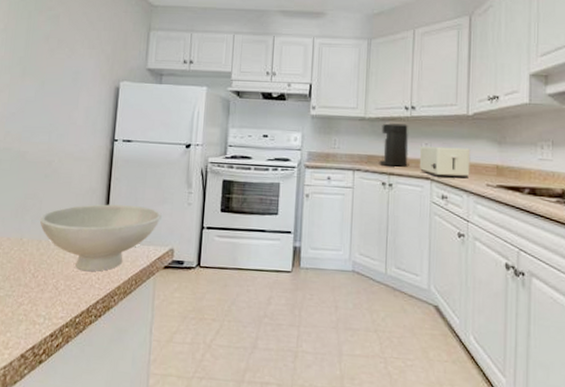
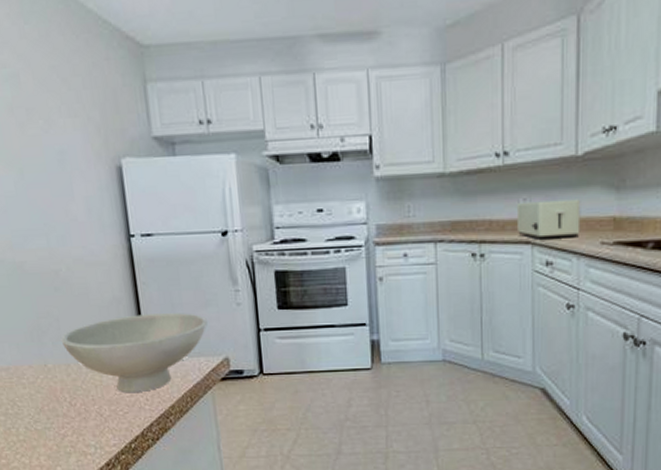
coffee maker: present [379,123,408,167] -> none [466,176,501,233]

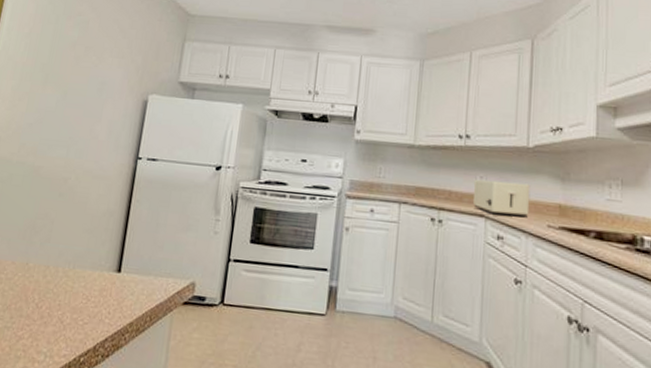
bowl: present [60,313,208,392] -> none [49,228,185,305]

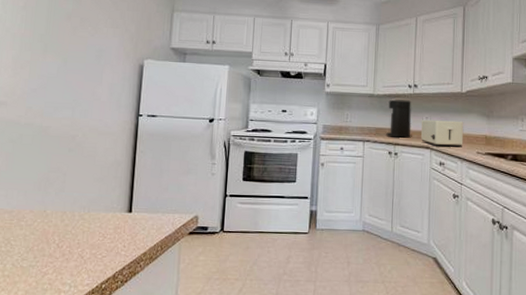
coffee maker: none [428,152,462,202] -> present [386,99,411,138]

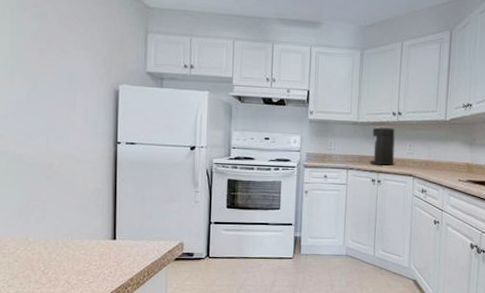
toaster: present [420,119,464,147] -> none [404,147,447,175]

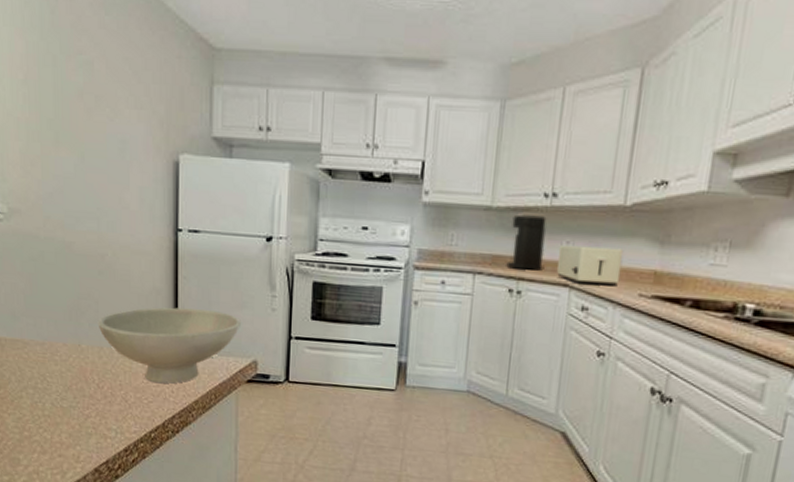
bowl: none [44,204,170,266] -> present [97,307,241,384]
toaster: none [404,147,447,175] -> present [557,244,624,287]

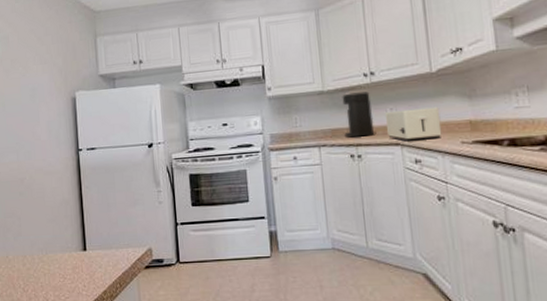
bowl: present [97,307,241,384] -> none [21,211,135,279]

